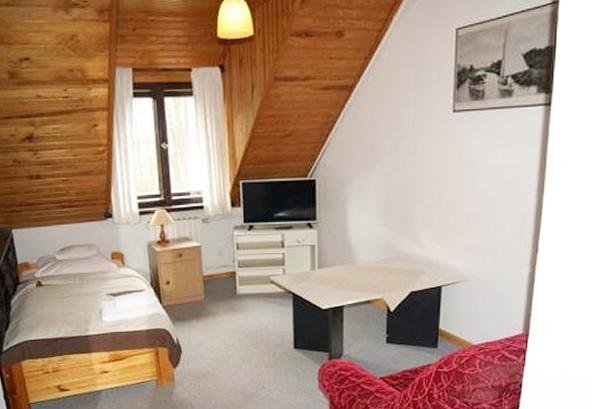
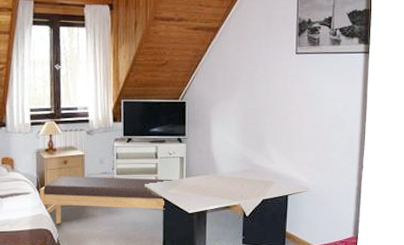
bench: none [154,270,302,323] -> present [40,175,172,224]

